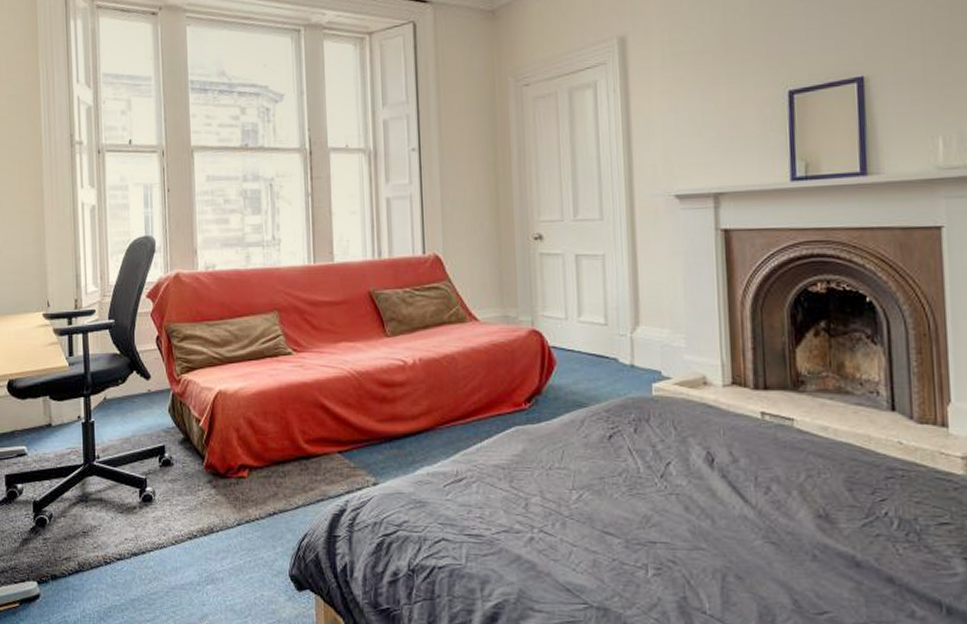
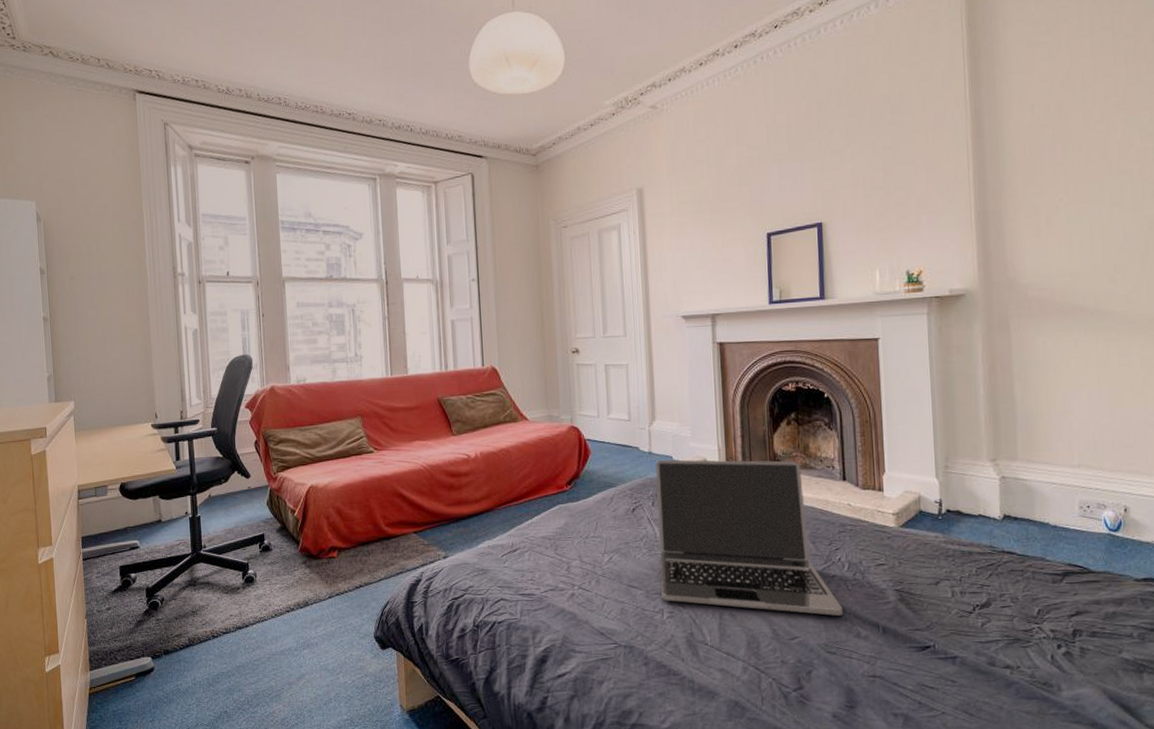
laptop: none [639,375,892,589] -> present [655,459,844,617]

